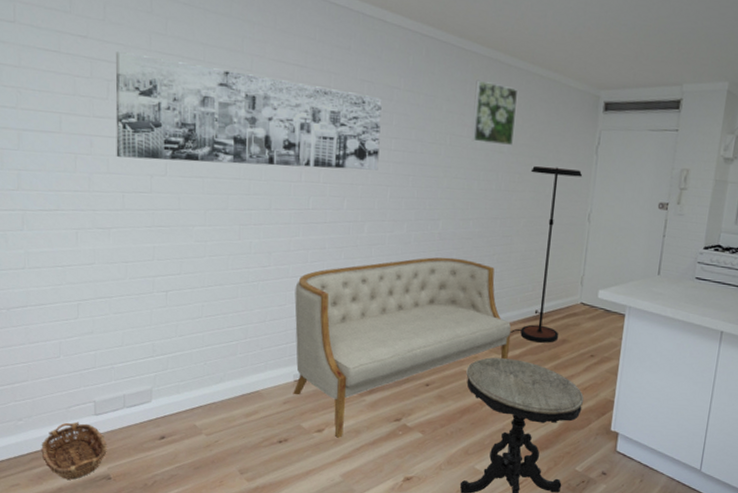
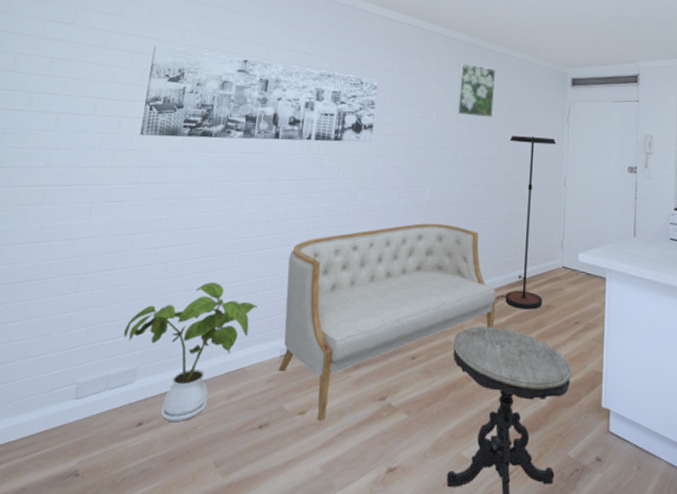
basket: present [41,422,107,480] -> none [12,407,82,477]
house plant: none [132,310,267,436] -> present [123,281,258,422]

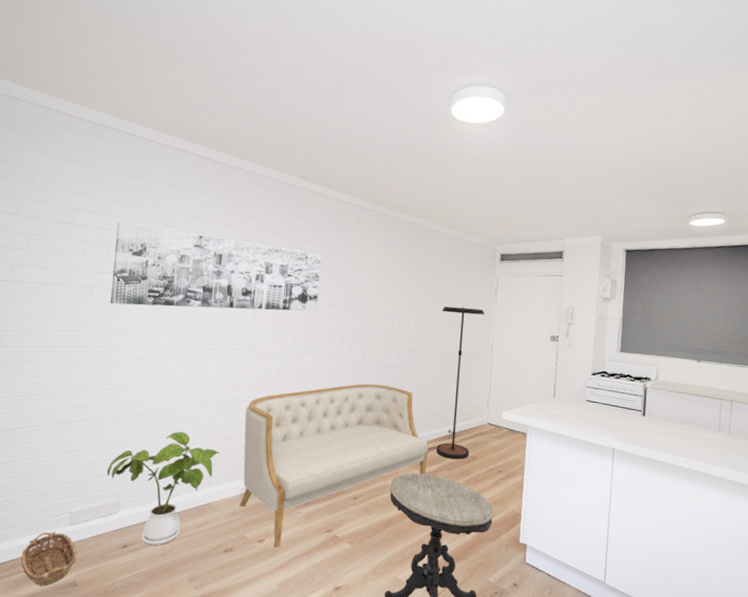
basket: none [12,407,82,477] -> present [21,531,77,586]
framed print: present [455,62,495,118] -> none [392,238,429,291]

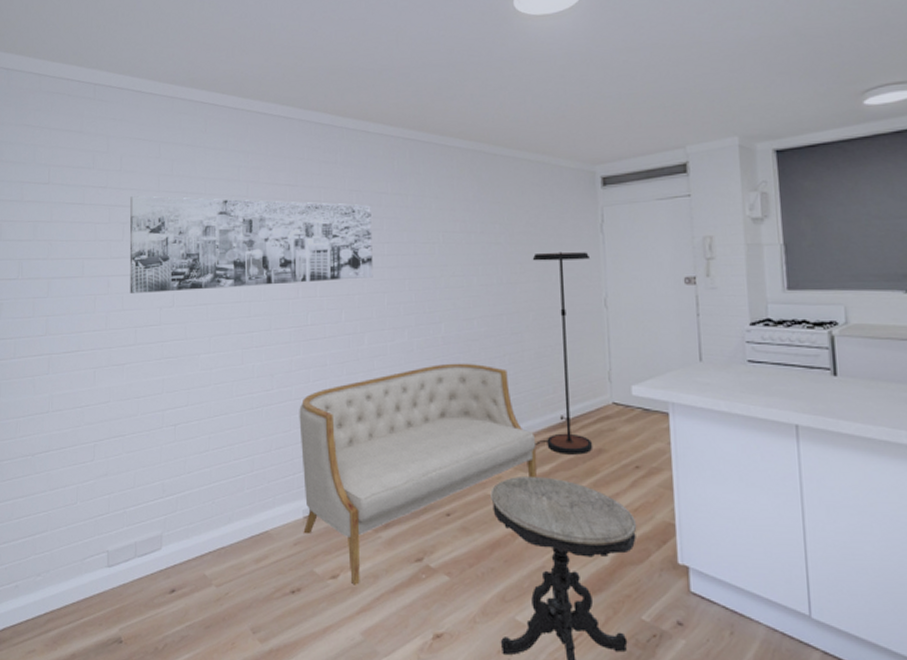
basket: present [21,531,77,586] -> none [57,575,119,644]
house plant: present [106,431,220,545] -> none [143,442,273,588]

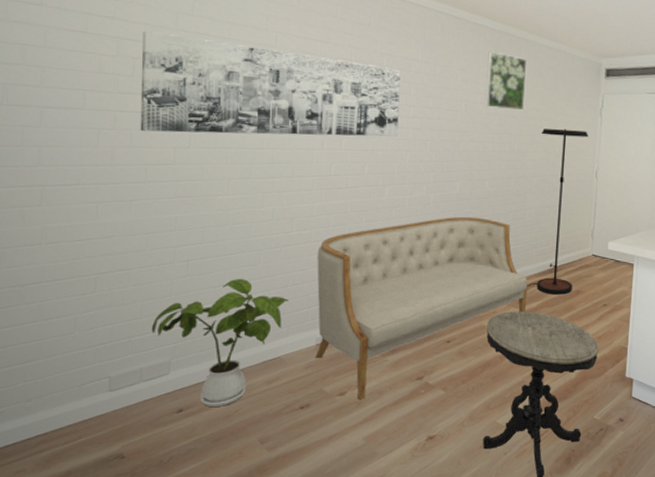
house plant: none [143,442,273,588] -> present [151,278,289,407]
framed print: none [462,173,509,236] -> present [484,51,526,111]

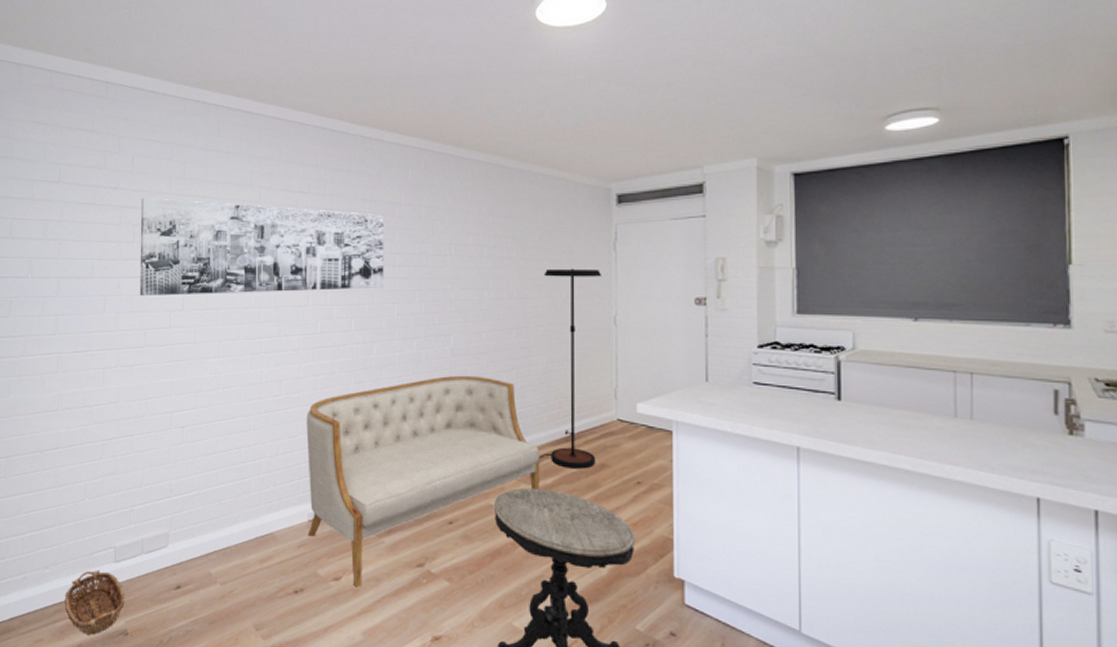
basket: none [50,399,121,461] -> present [64,569,125,635]
house plant: present [151,278,289,407] -> none [151,445,279,585]
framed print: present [484,51,526,111] -> none [476,186,521,251]

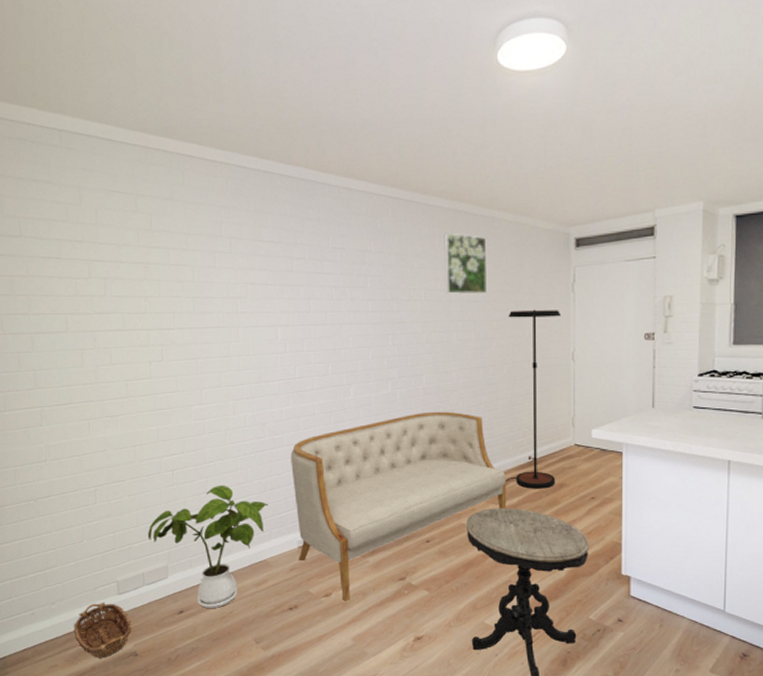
wall art: present [140,198,384,297] -> none [109,251,358,349]
house plant: none [151,445,279,585] -> present [147,485,268,608]
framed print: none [476,186,521,251] -> present [443,233,487,294]

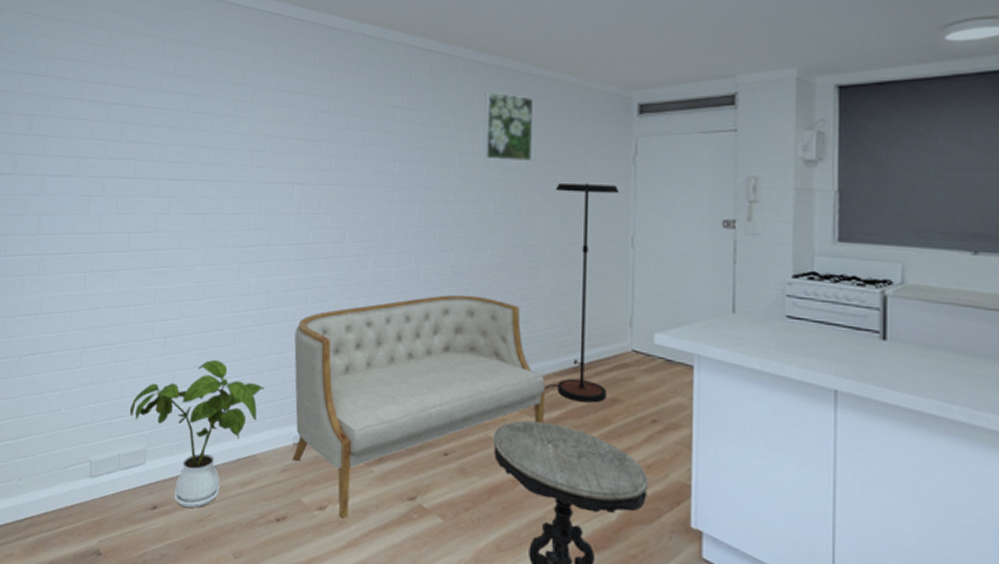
basket: present [73,602,132,658] -> none [37,484,99,553]

